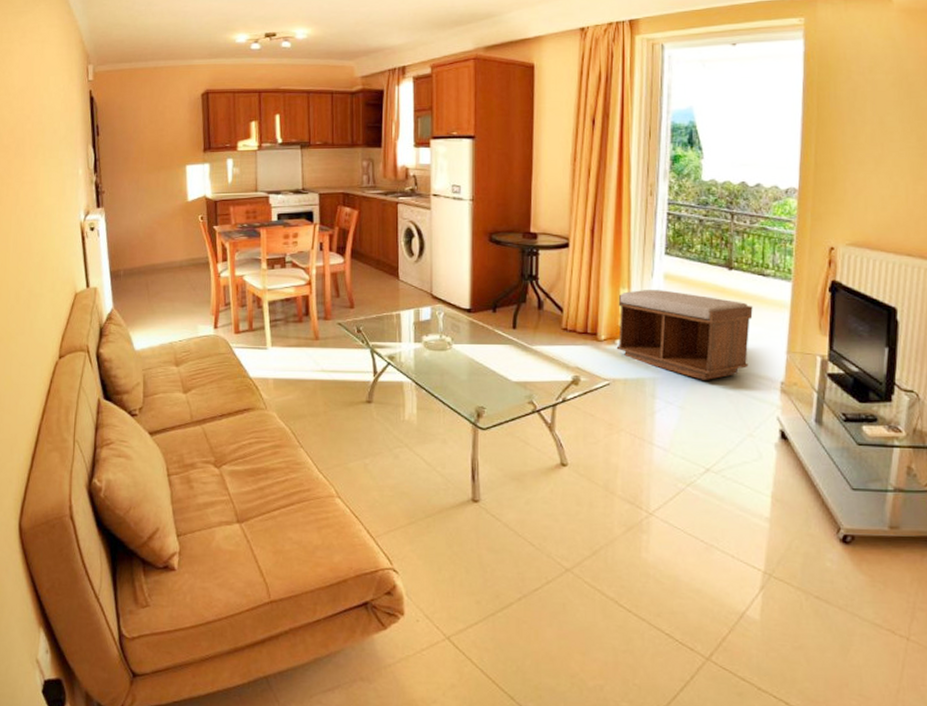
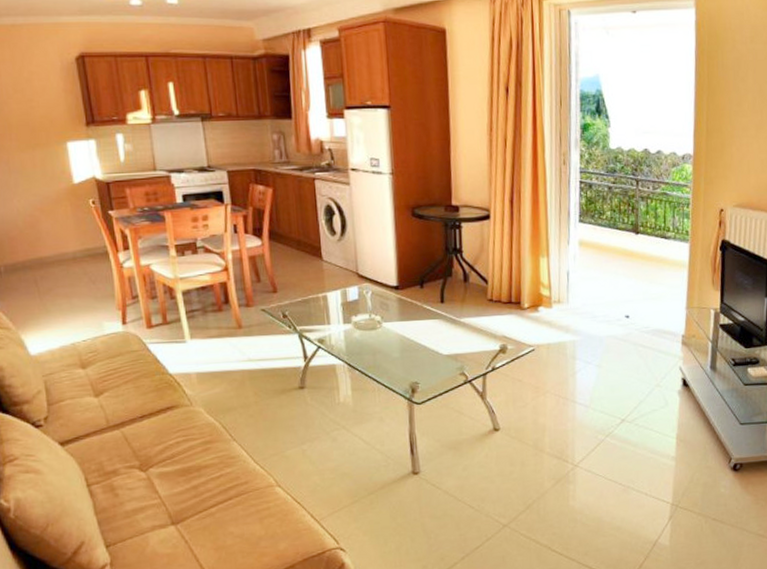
bench: present [616,290,753,380] -> none [538,256,657,339]

